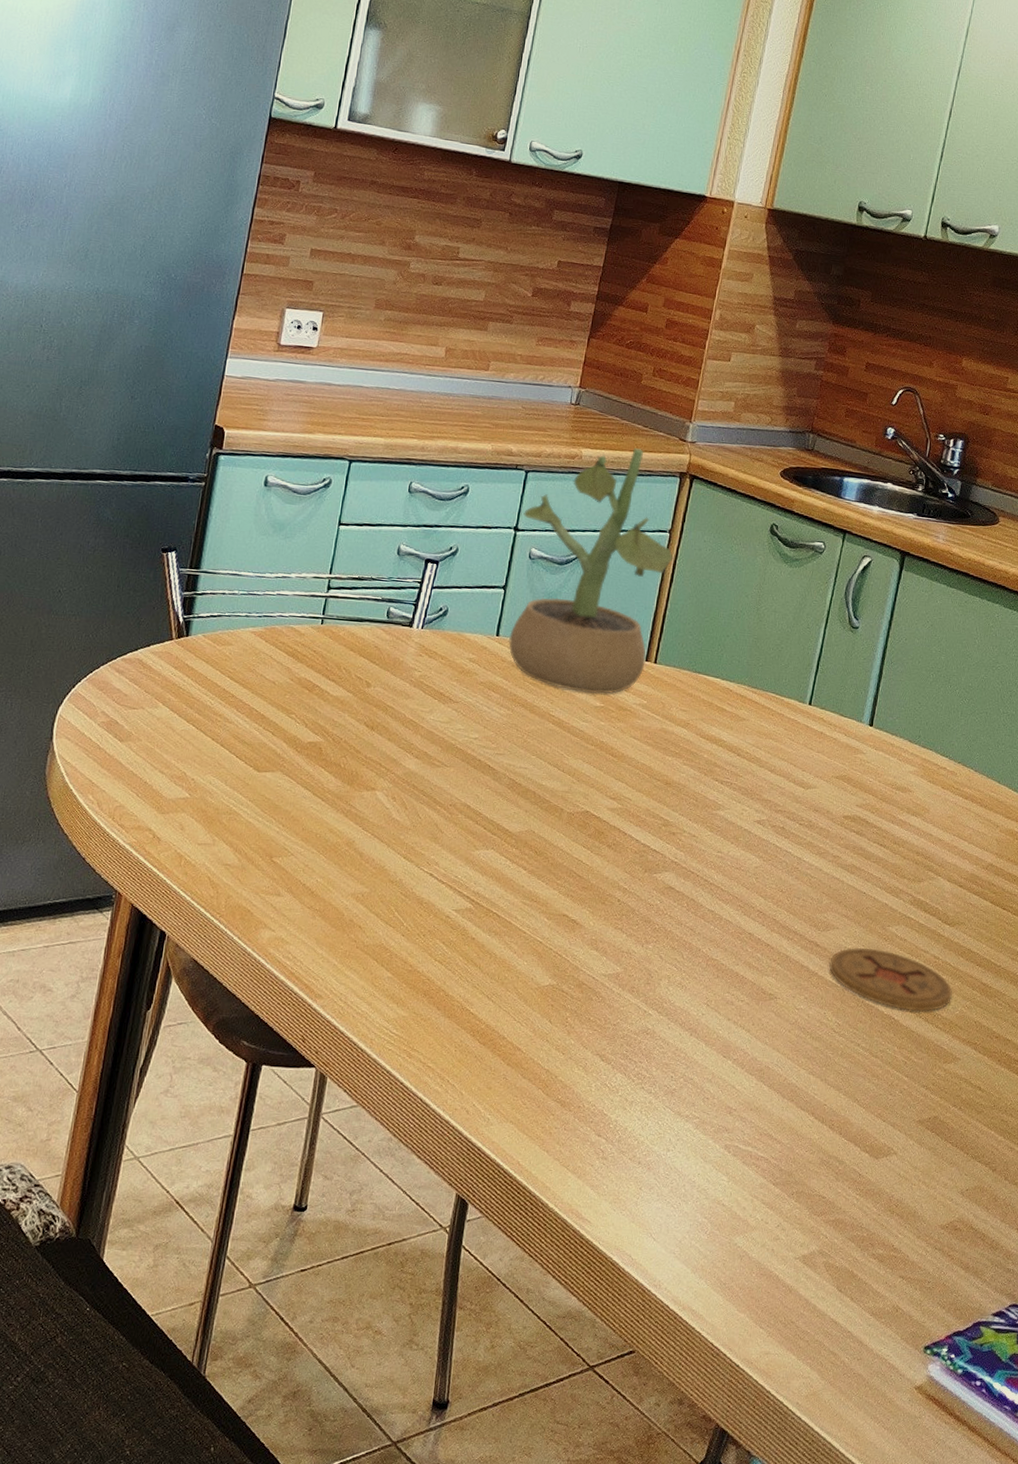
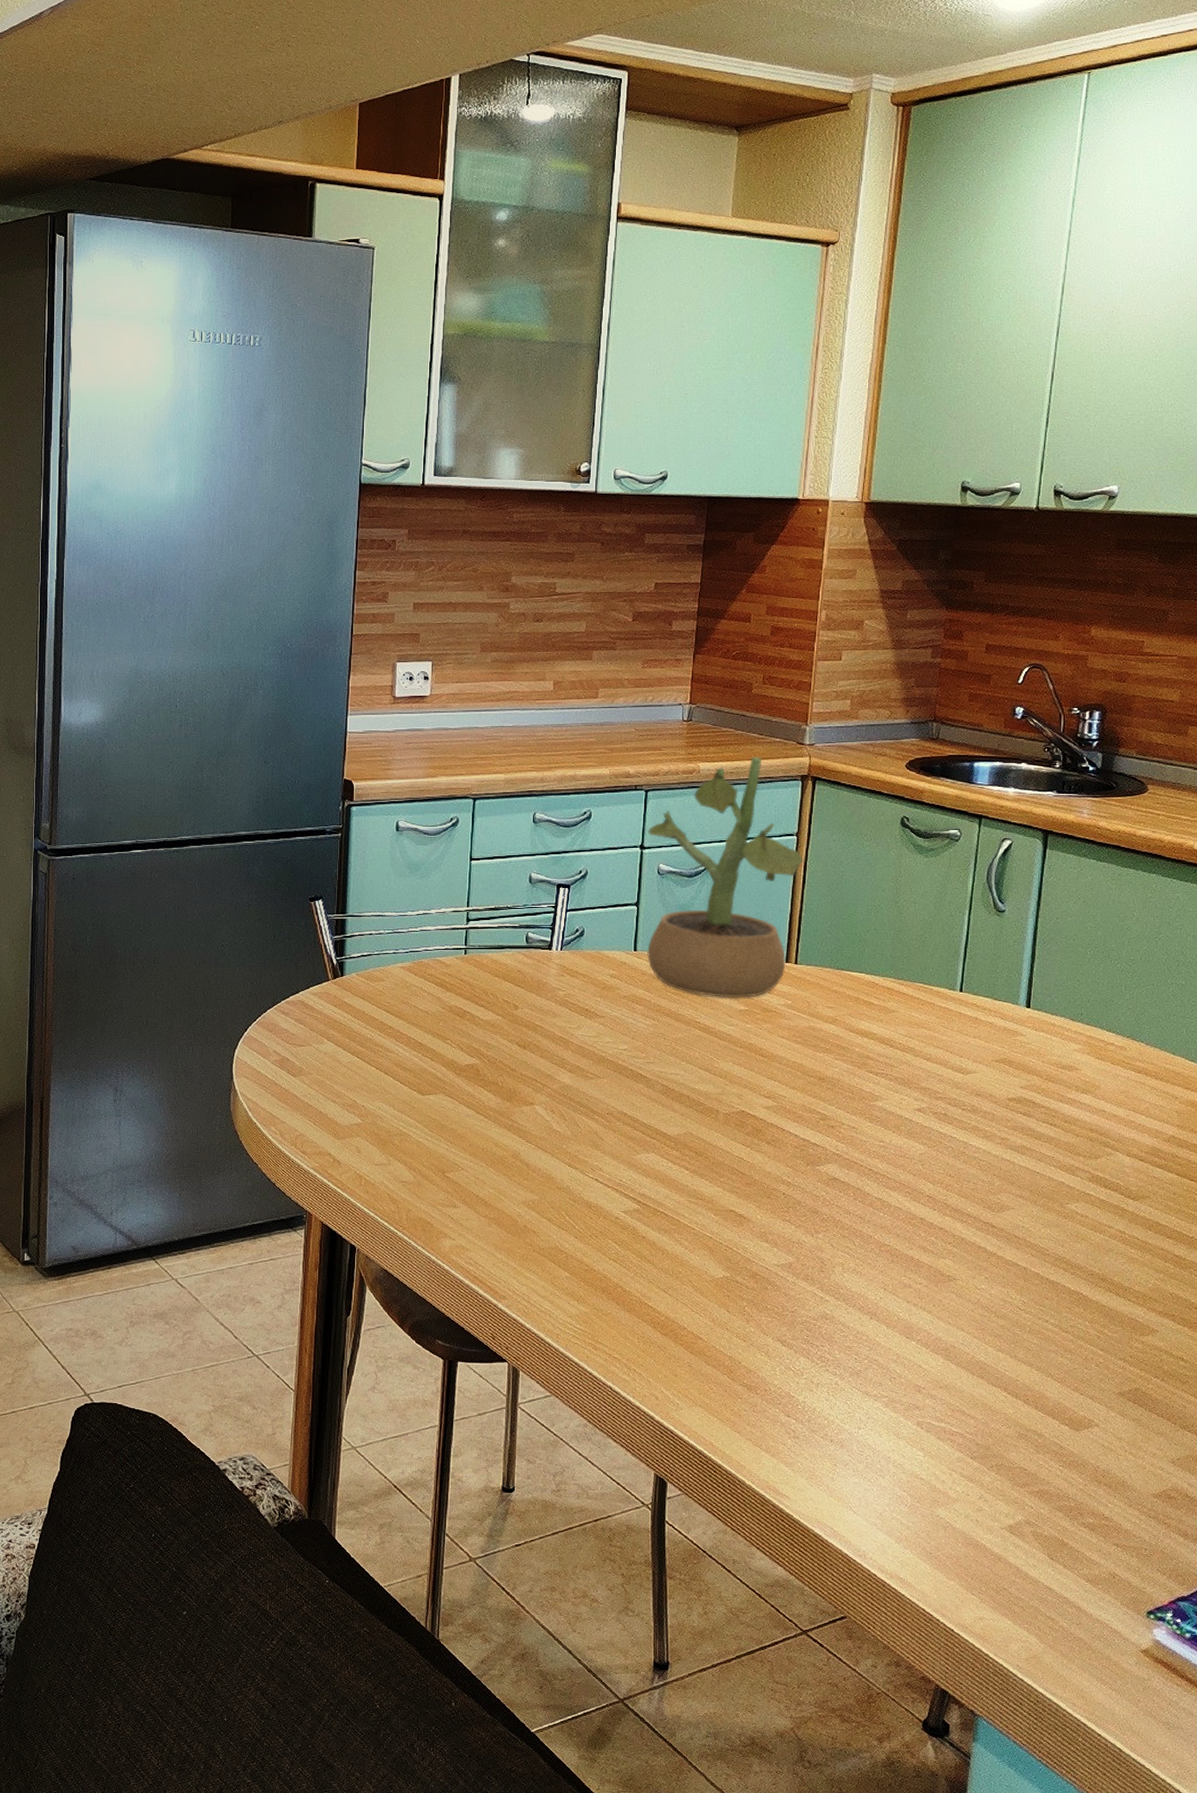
coaster: present [829,948,953,1012] -> none [1008,1227,1144,1286]

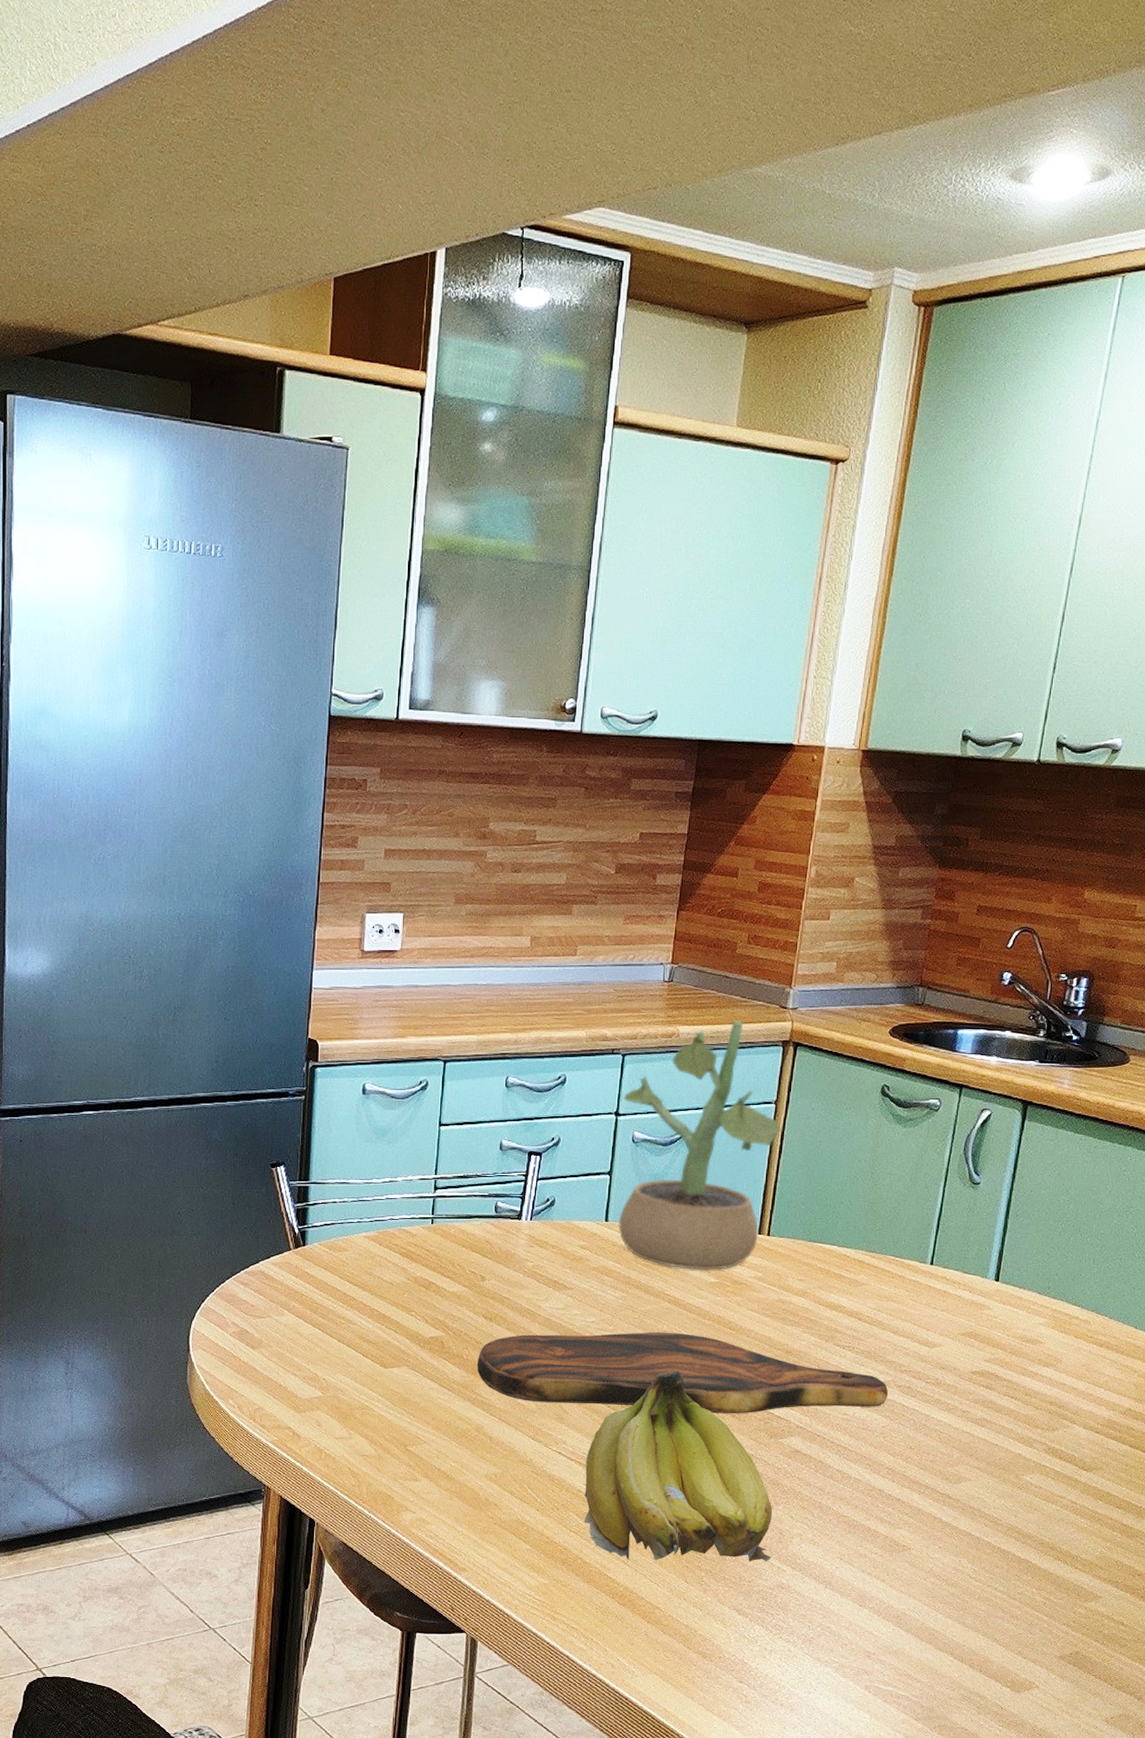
cutting board: none [512,1059,924,1141] -> present [476,1332,888,1414]
fruit: none [622,1097,814,1292] -> present [583,1370,772,1562]

